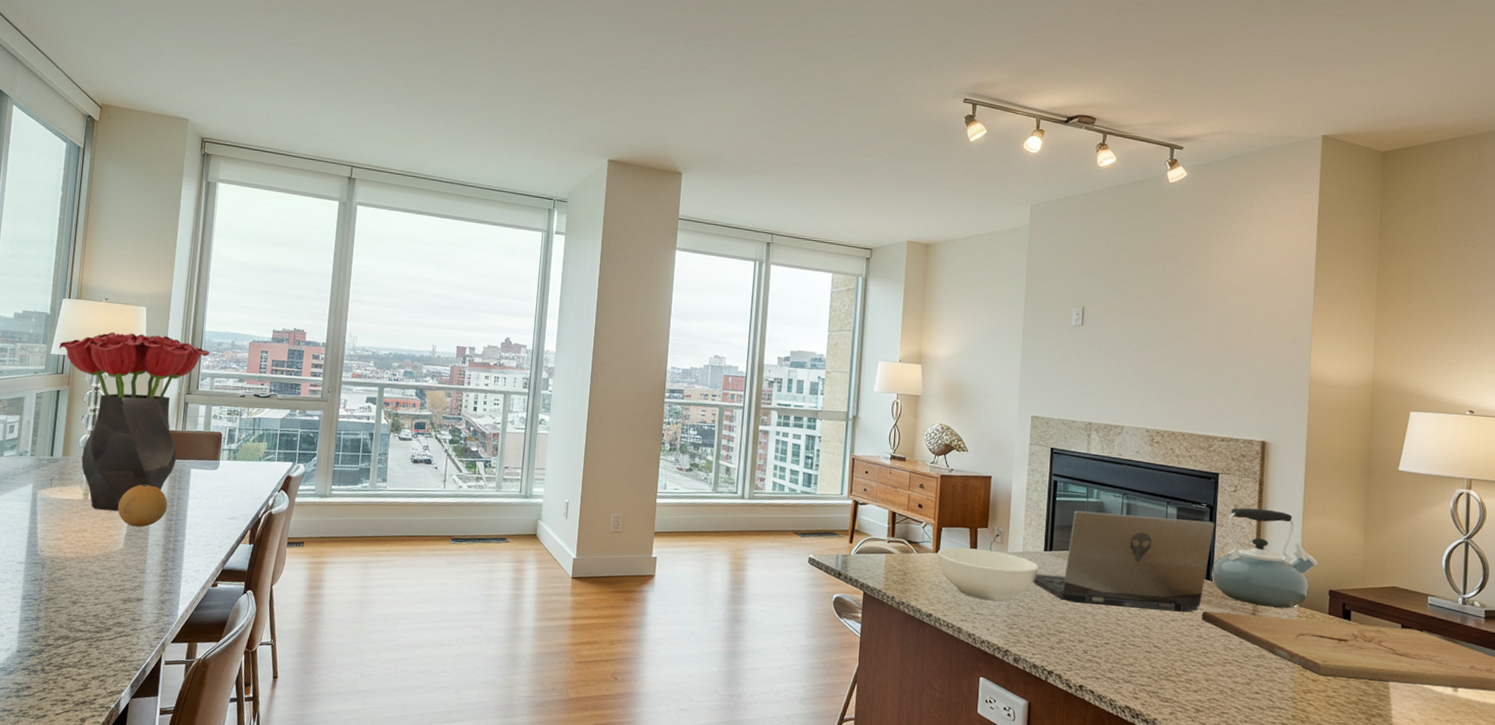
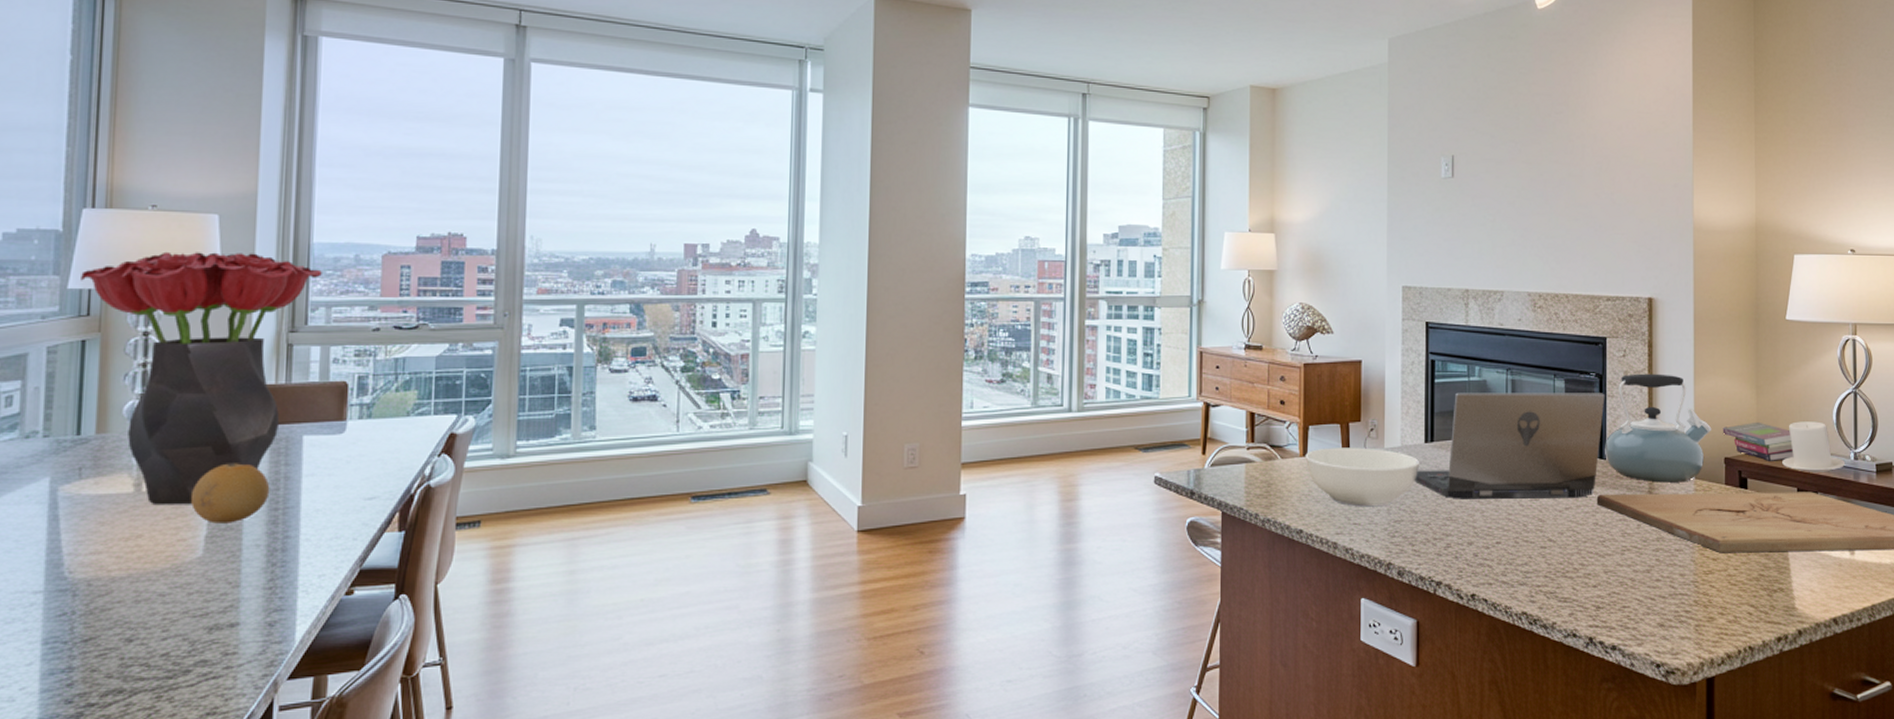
books: none [1328,560,1400,599] -> present [1722,421,1794,462]
candle: none [1387,564,1453,613] -> present [1782,421,1846,472]

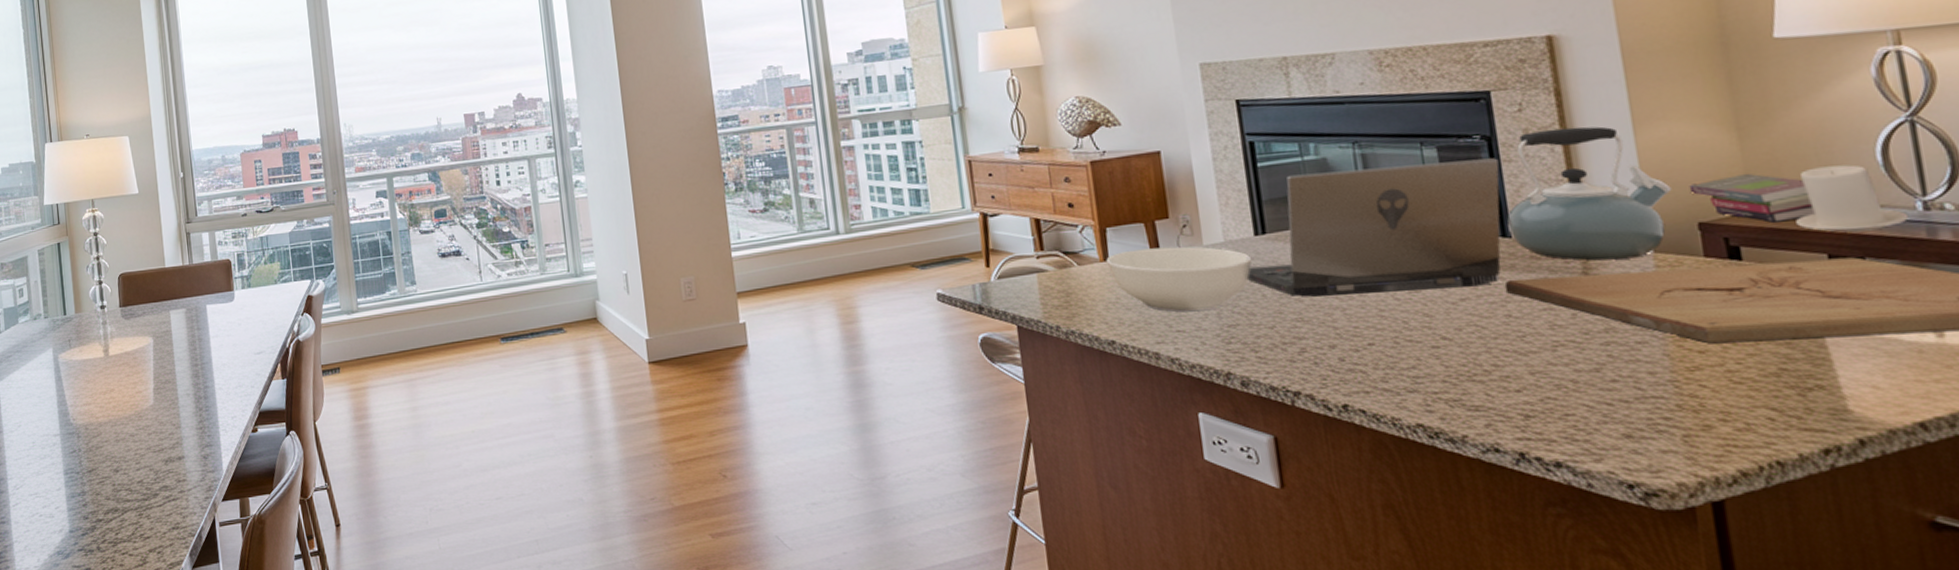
bouquet: present [81,251,322,504] -> none [50,163,202,365]
fruit: present [190,463,270,524] -> none [140,330,191,379]

